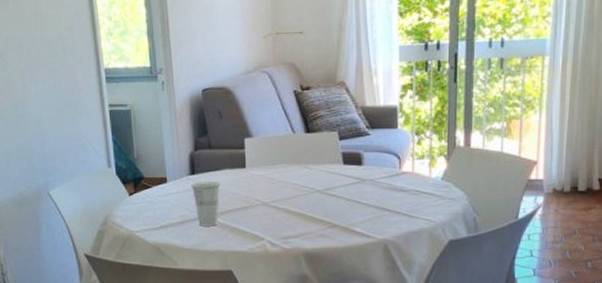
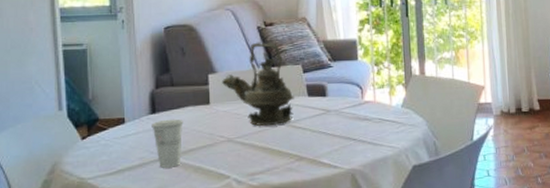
teapot: none [258,106,329,192] -> present [222,42,294,127]

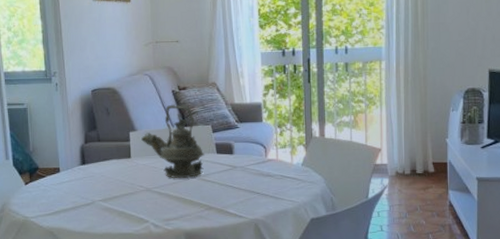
cup: present [152,118,184,168] -> none [82,170,109,211]

